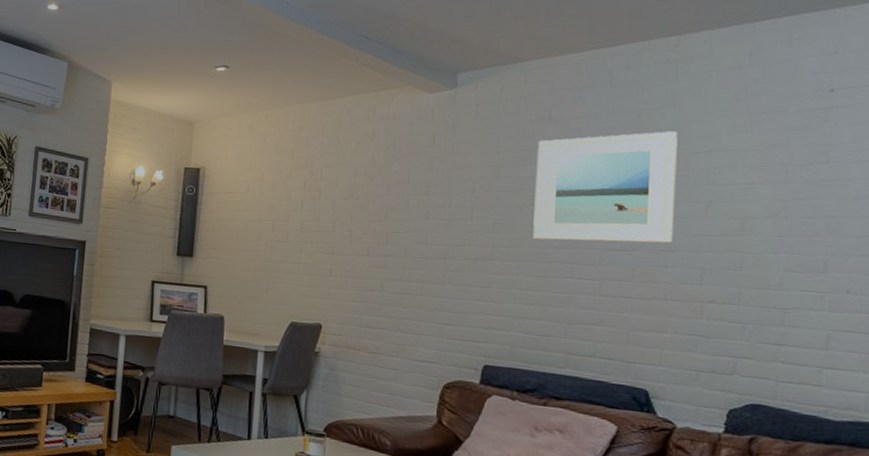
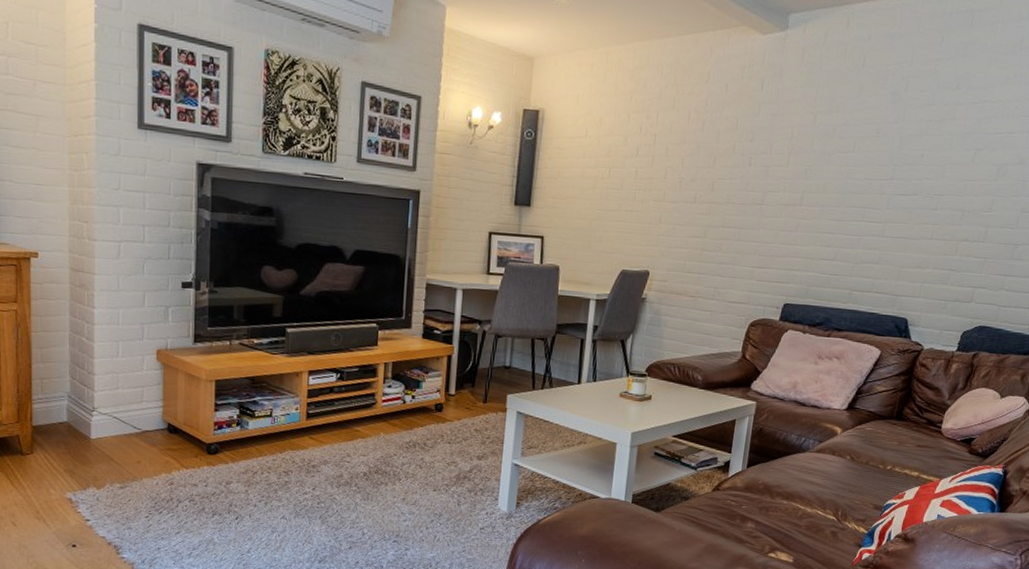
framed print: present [533,131,678,244] -> none [836,81,964,188]

